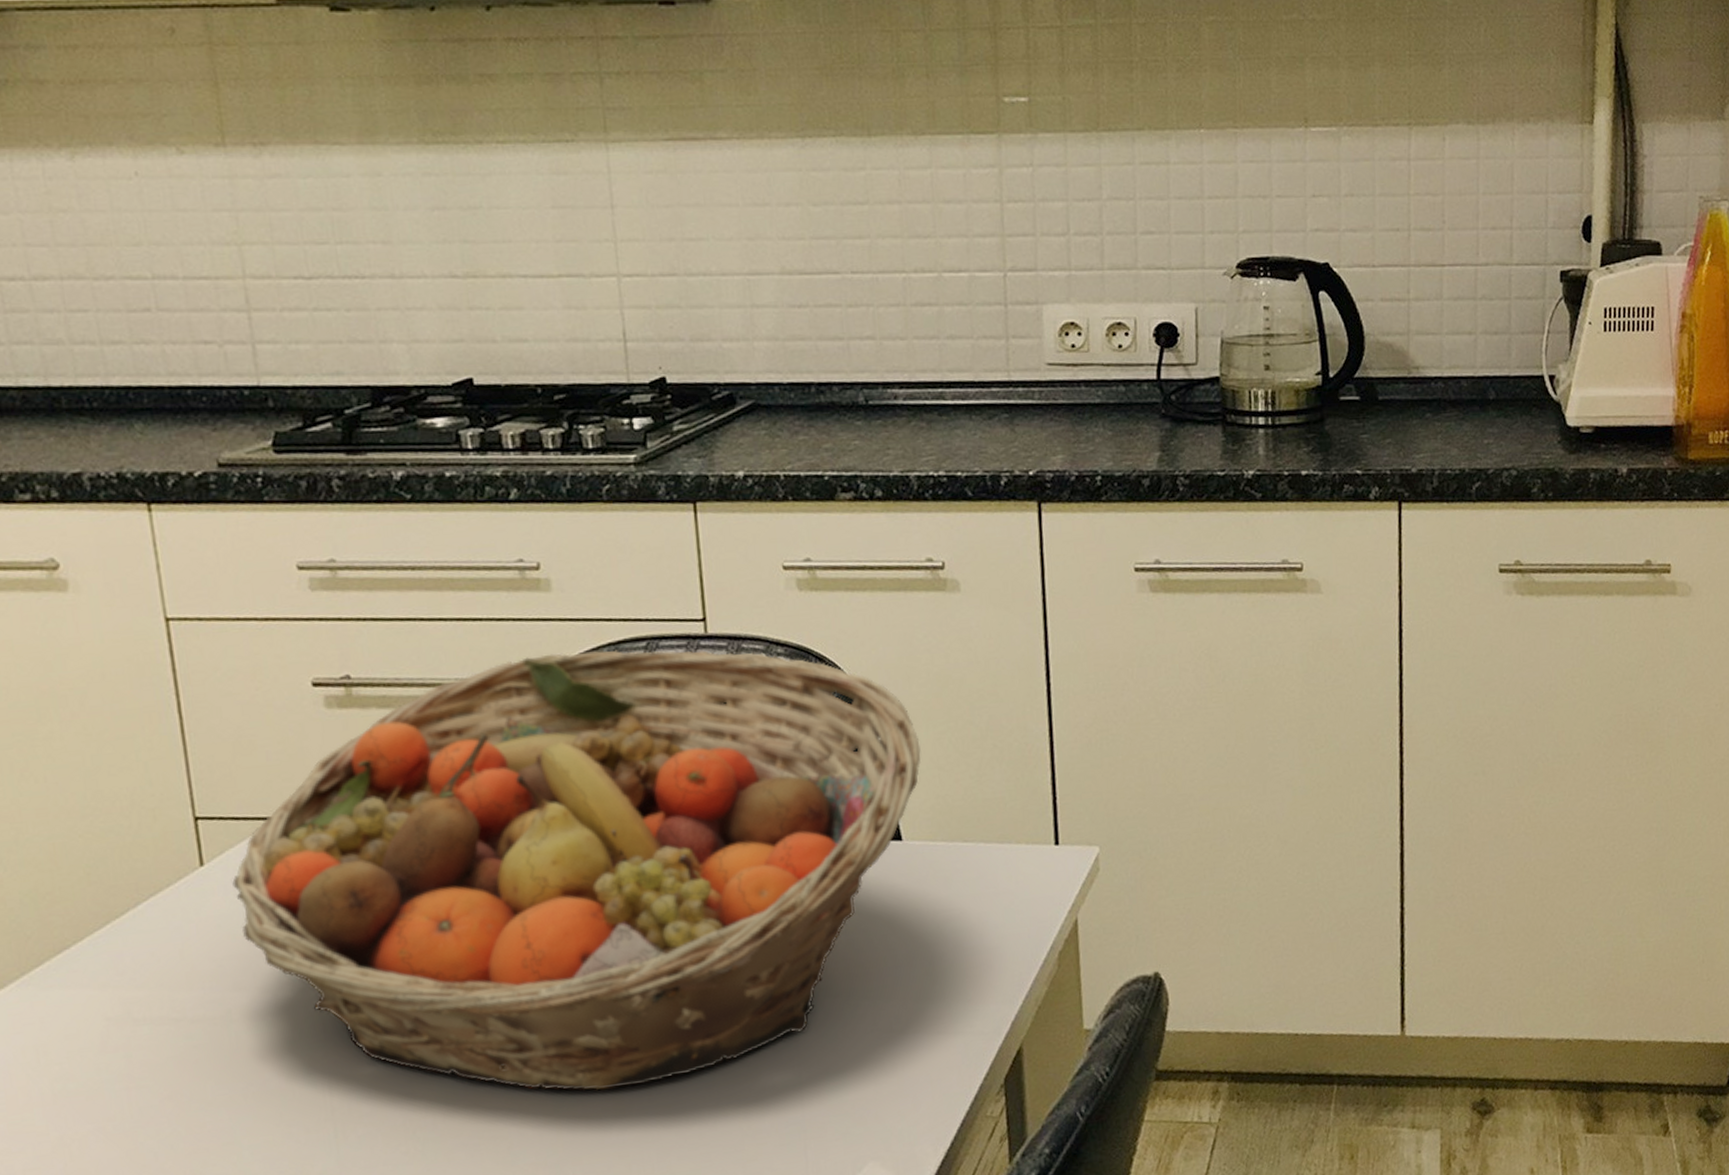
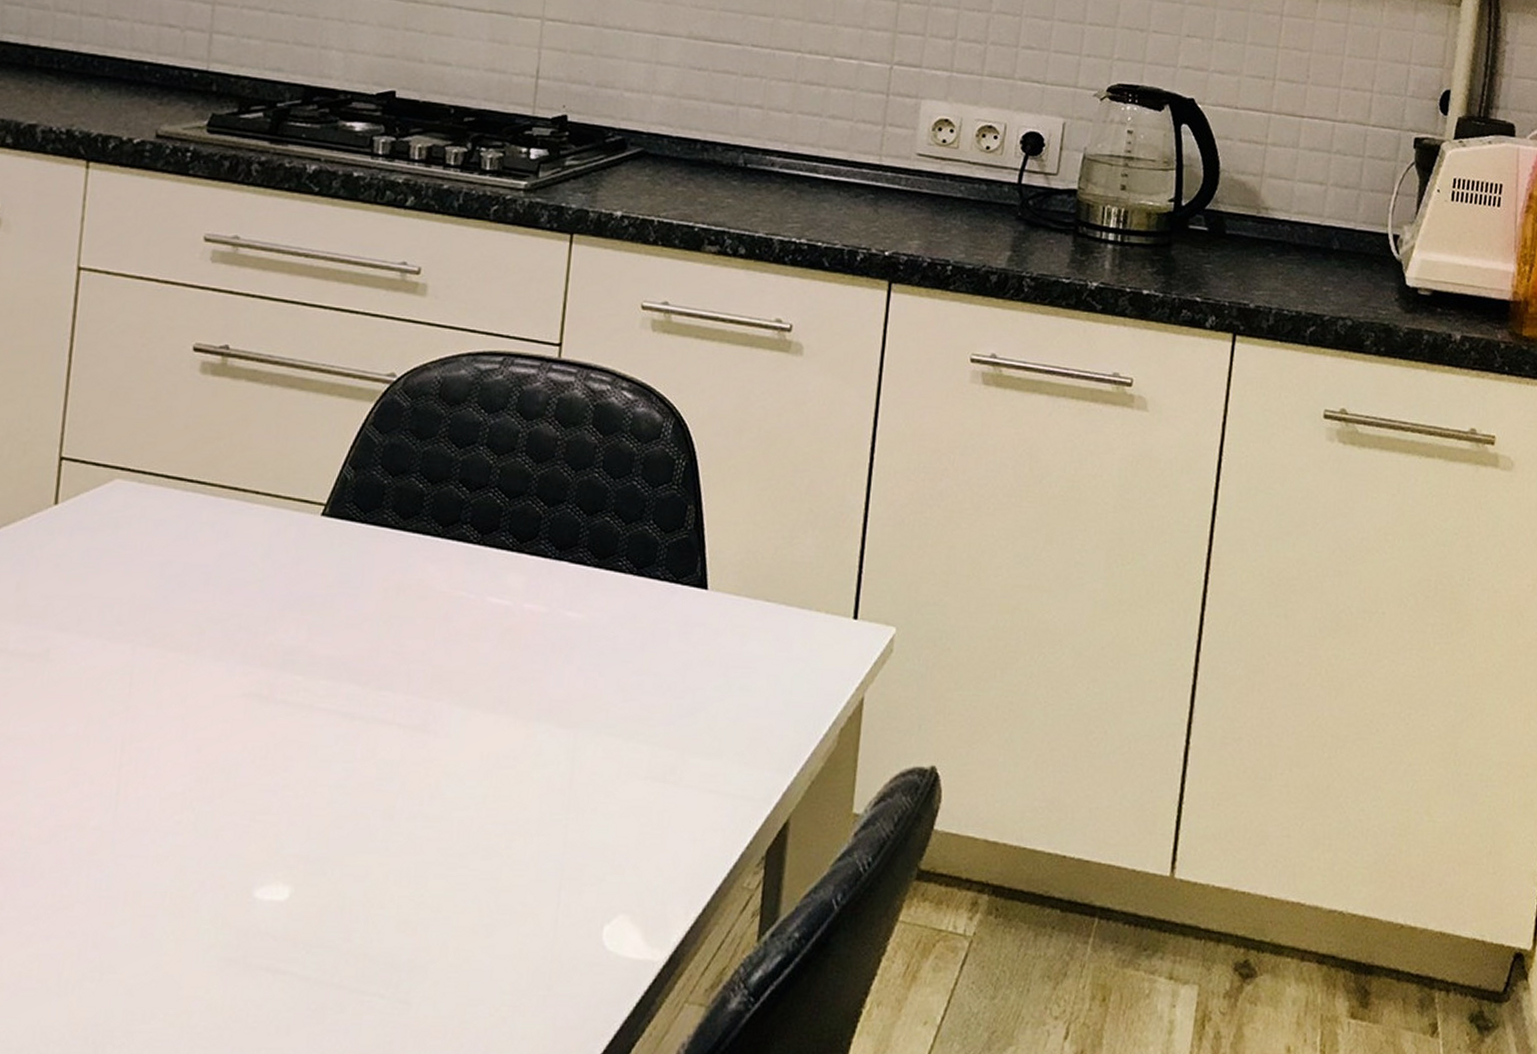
fruit basket: present [232,649,921,1091] -> none [78,354,741,793]

